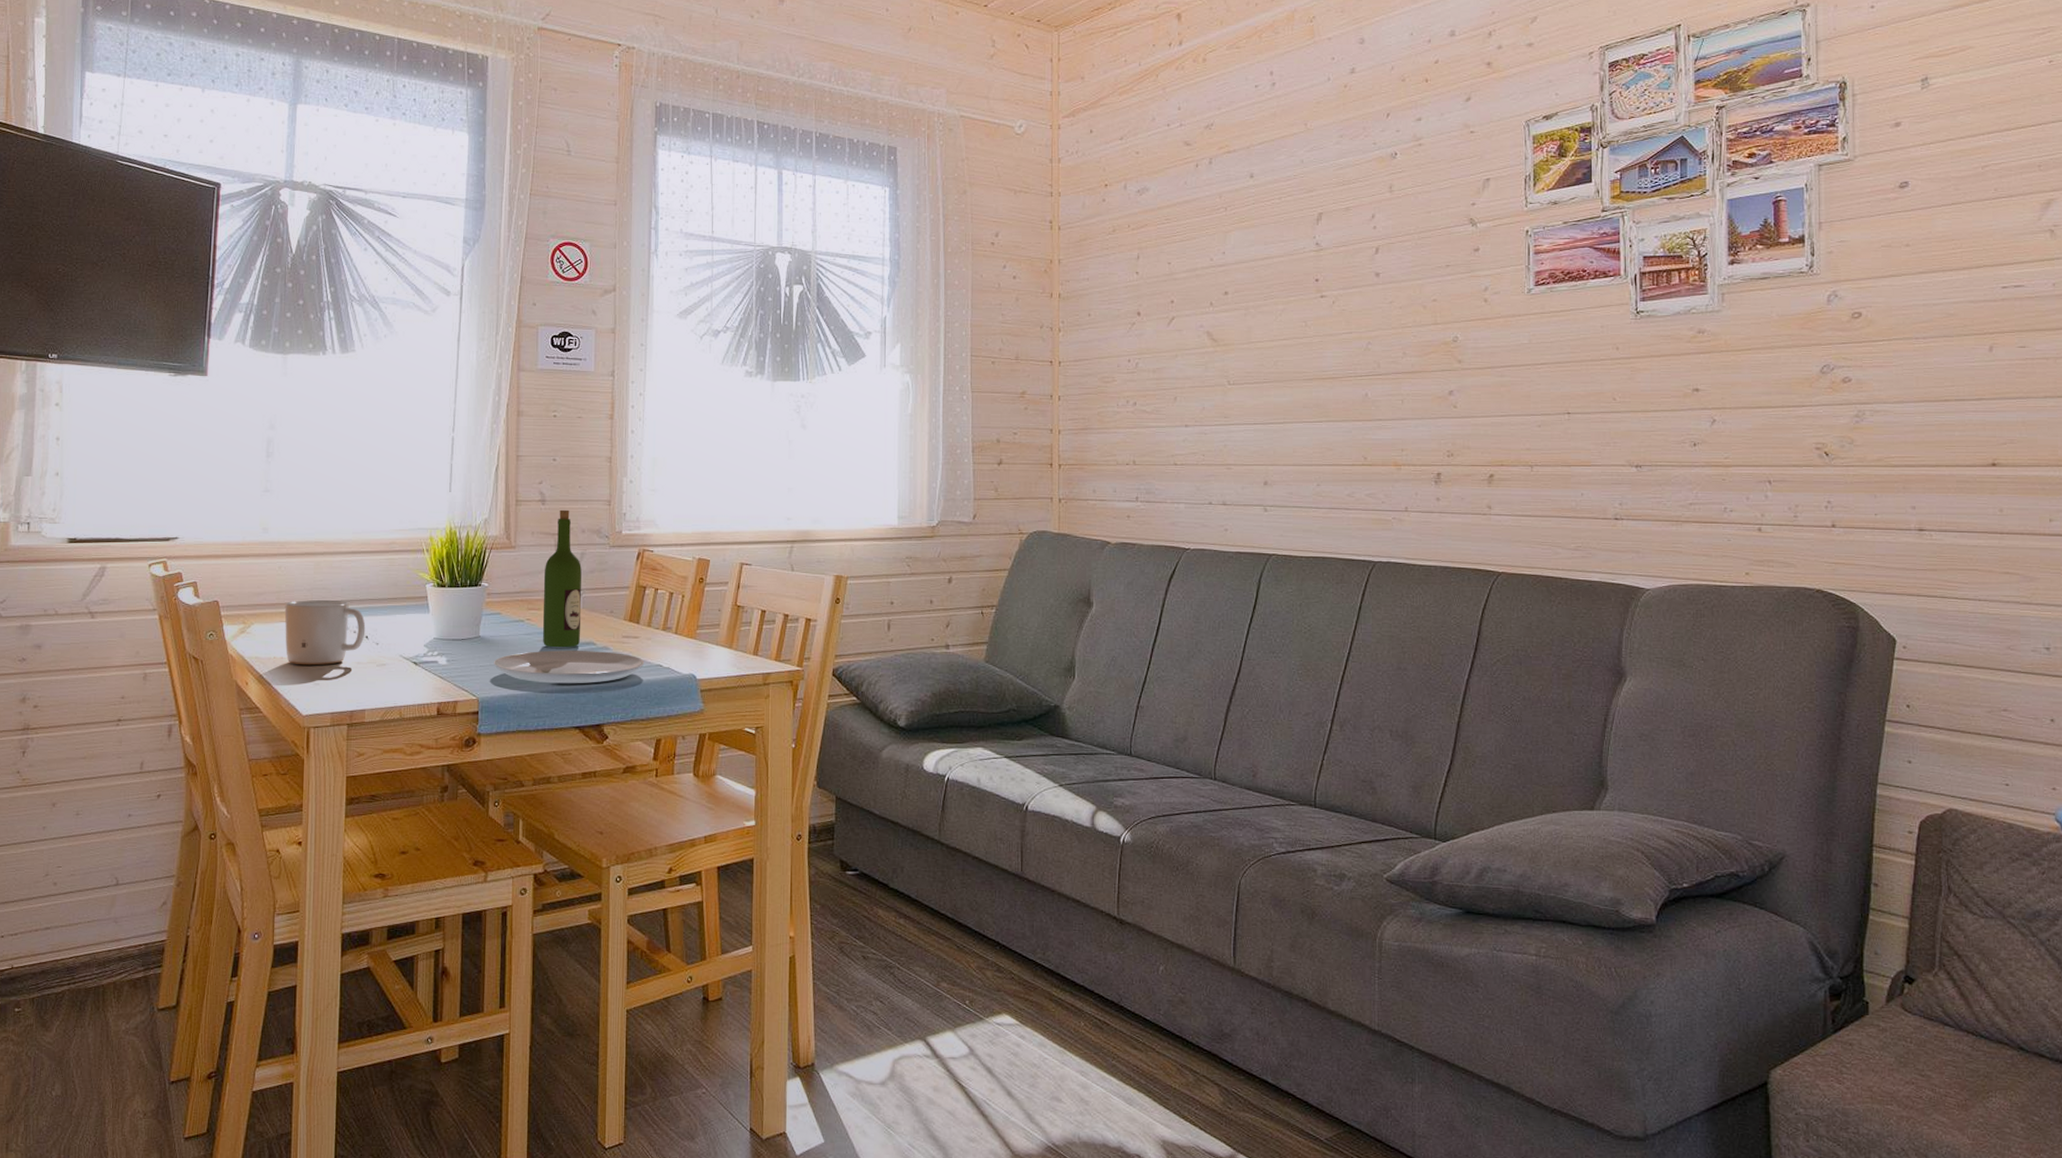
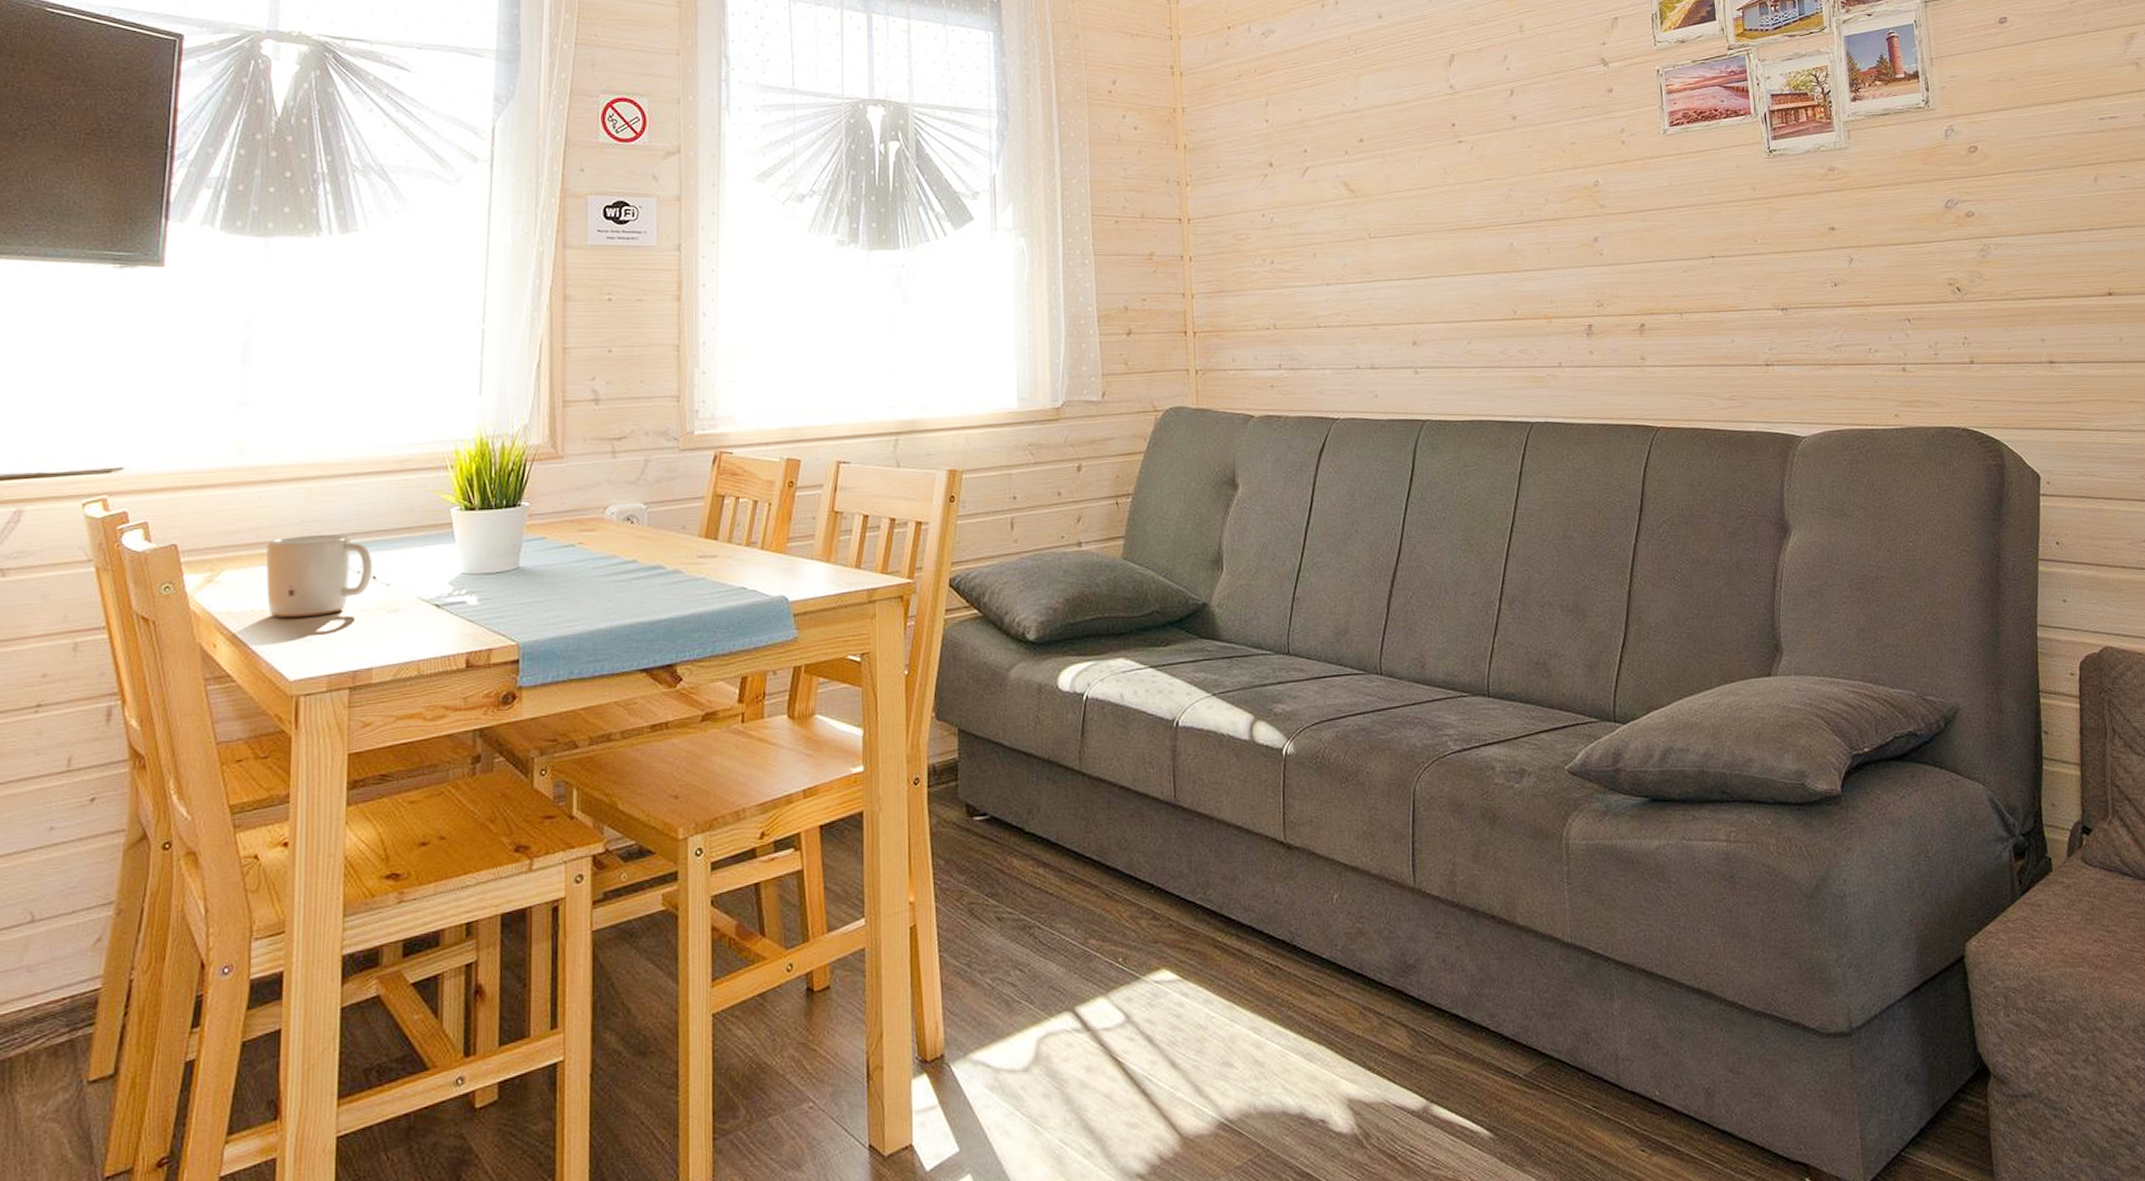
plate: present [494,650,645,684] -> none [538,575,725,619]
wine bottle: present [543,509,582,648] -> none [598,409,645,576]

